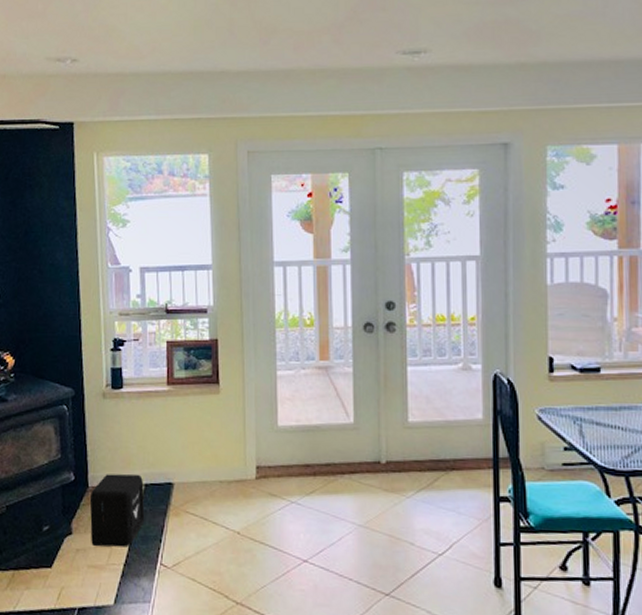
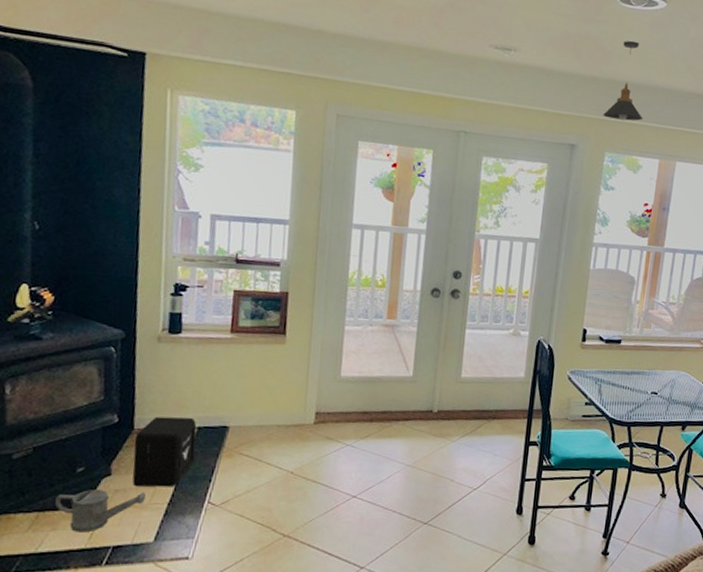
watering can: none [27,549,103,593] -> present [55,490,146,533]
pendant light: none [538,14,590,106] -> present [603,40,643,121]

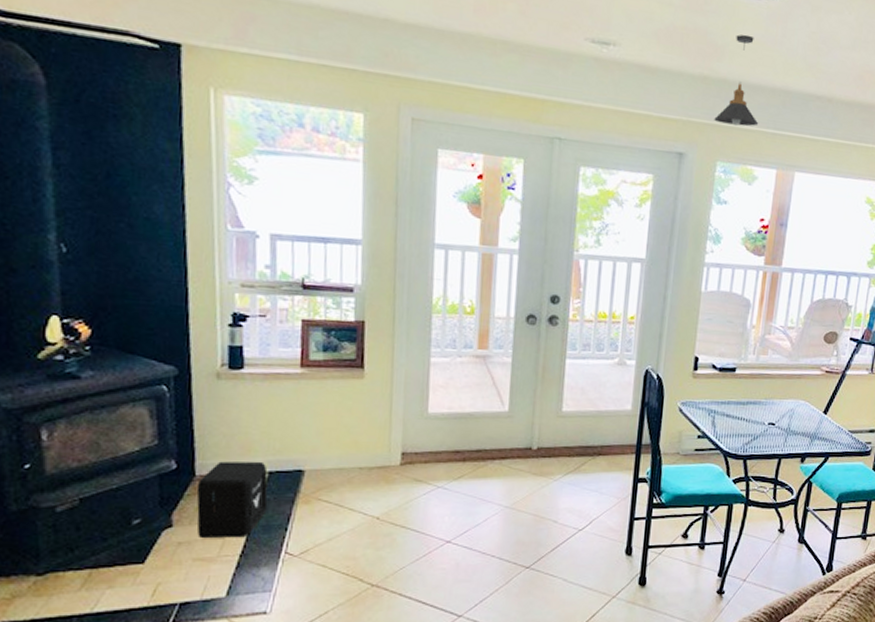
watering can: present [55,490,146,533] -> none [110,543,214,590]

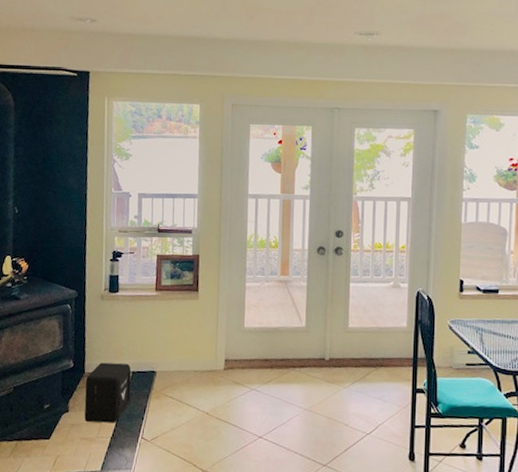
pendant light: present [714,34,759,126] -> none [462,12,501,84]

